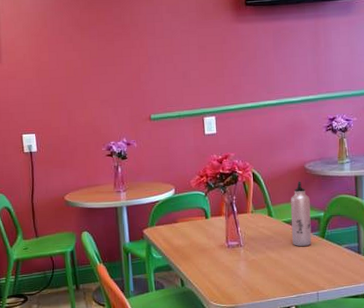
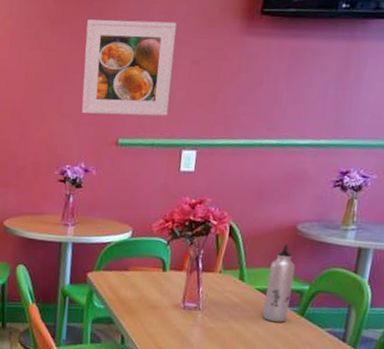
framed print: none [110,18,187,98] -> present [81,19,177,116]

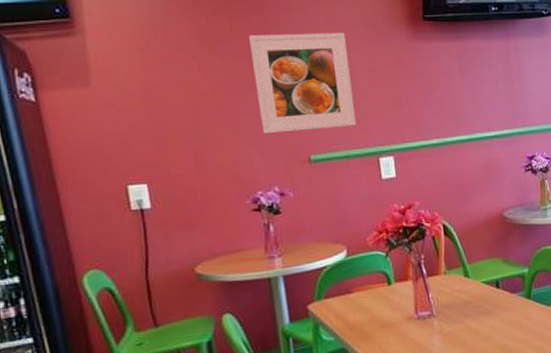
water bottle: present [262,243,296,323] -> none [489,232,517,312]

